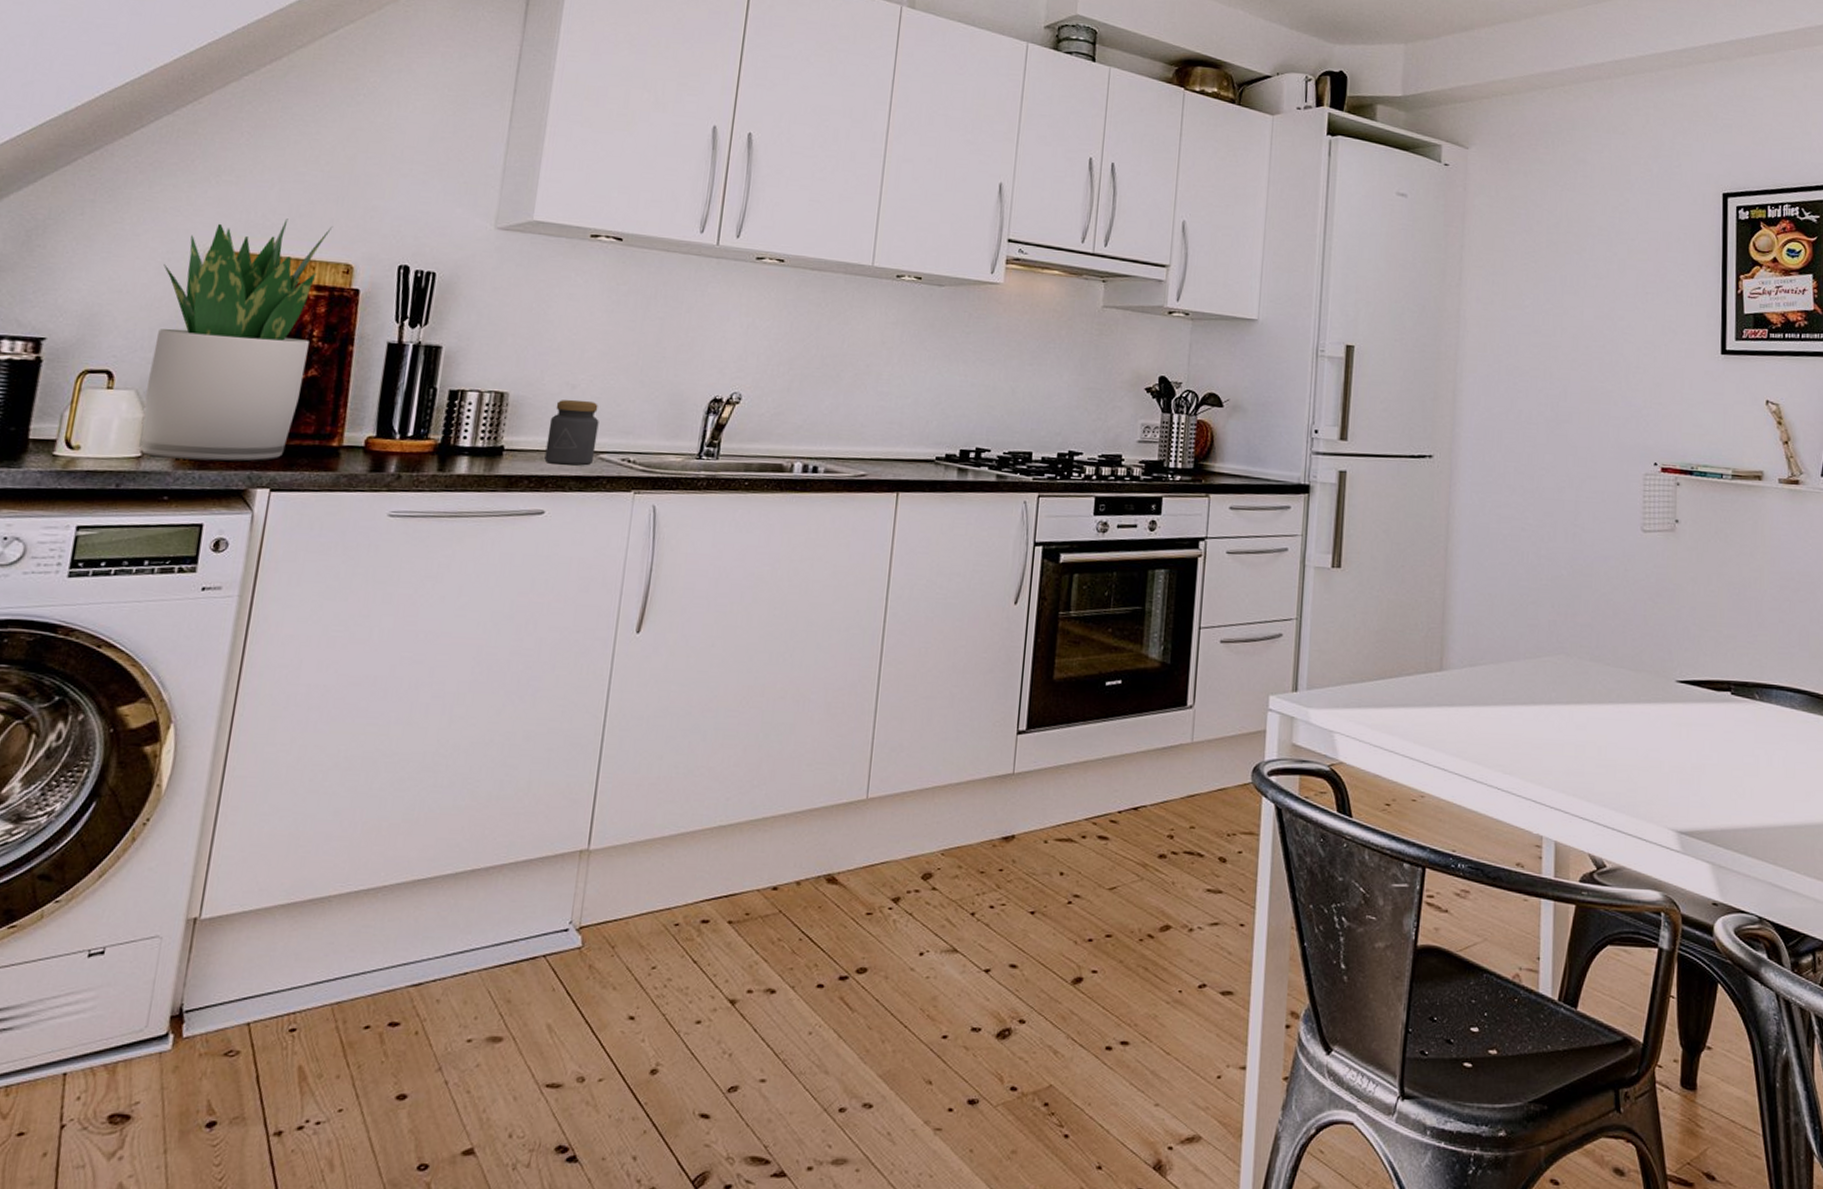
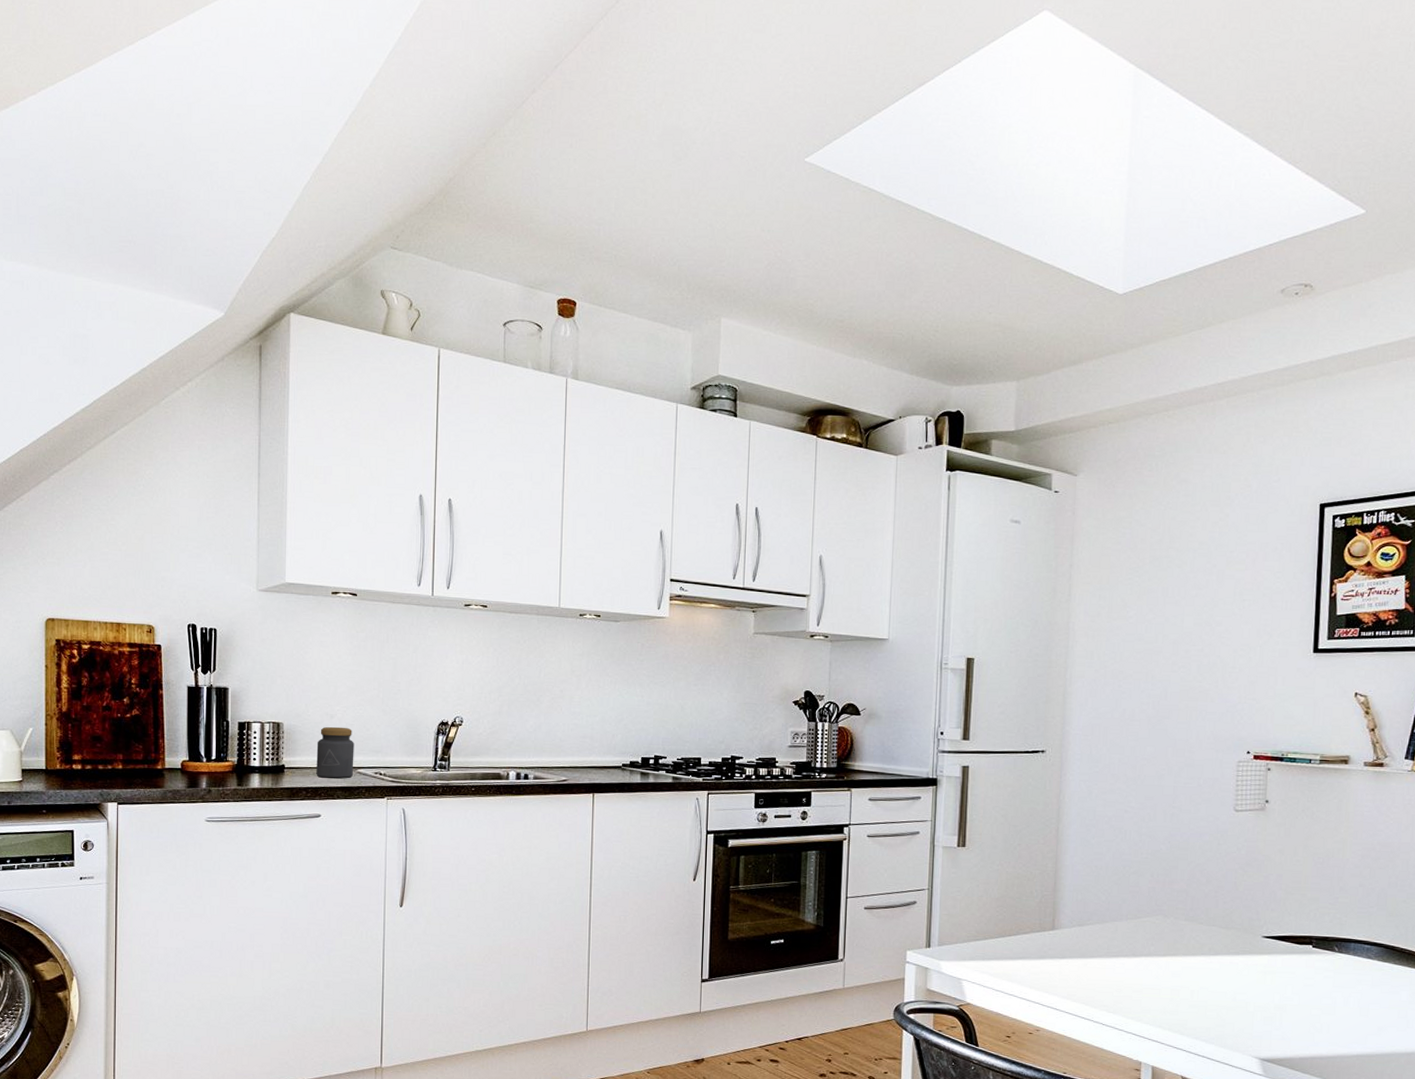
planter: present [140,218,333,462] -> none [15,590,135,783]

